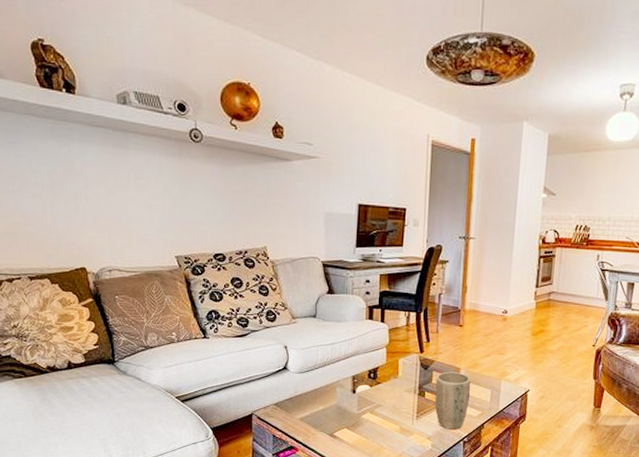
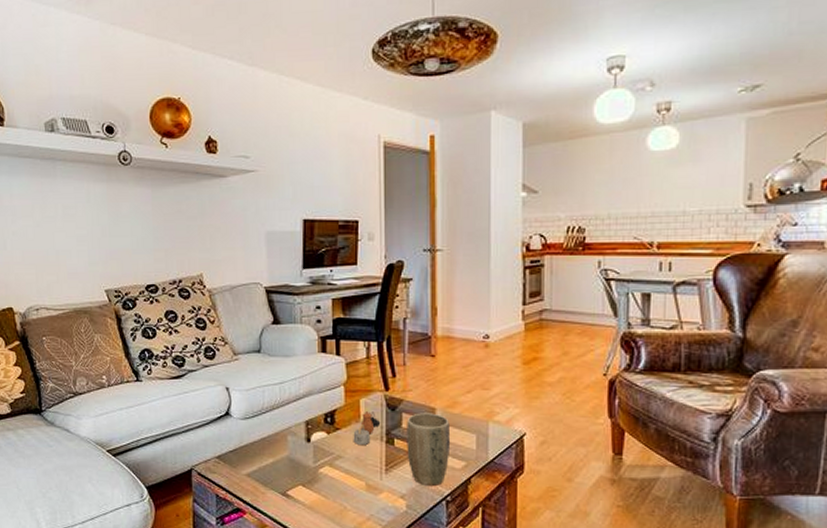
teapot: none [391,369,415,397] -> present [353,411,381,446]

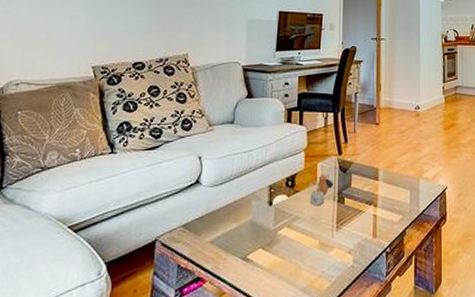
plant pot: present [407,413,451,486] -> none [354,173,390,239]

